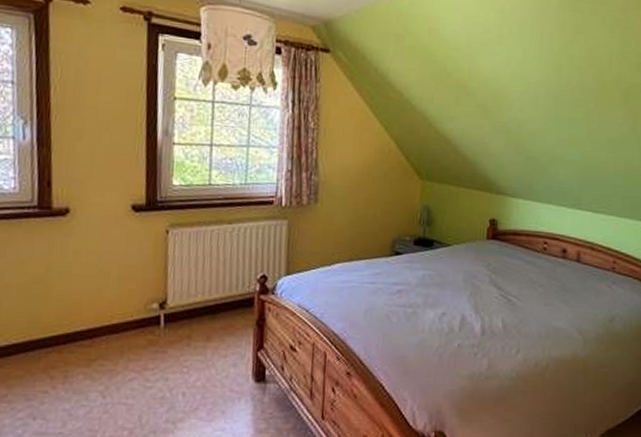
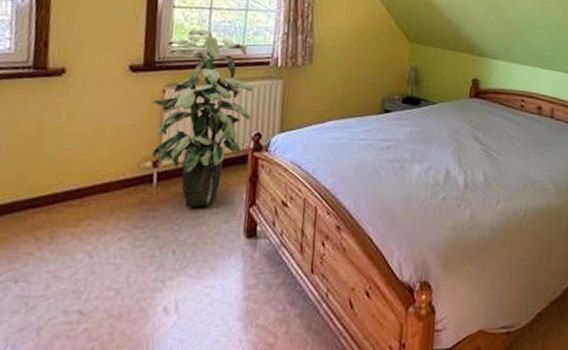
indoor plant: none [157,167,256,350] -> present [151,29,252,207]

